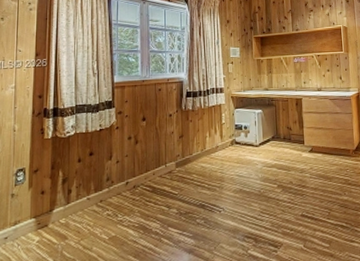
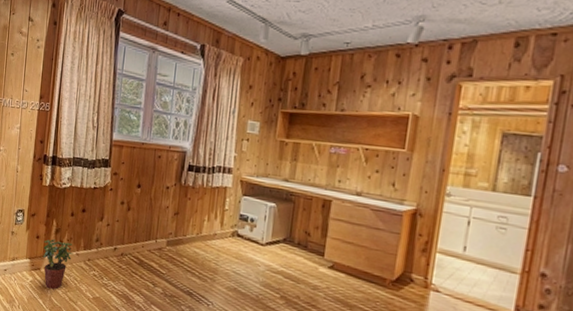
potted plant: none [49,189,84,244] -> present [42,239,73,290]

